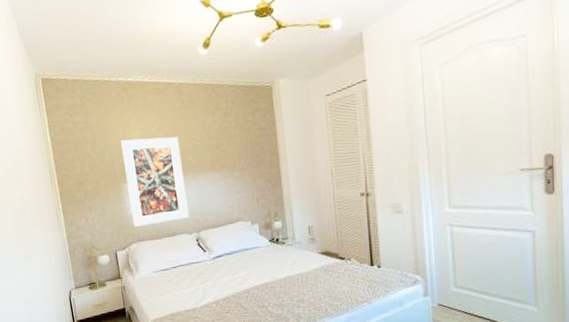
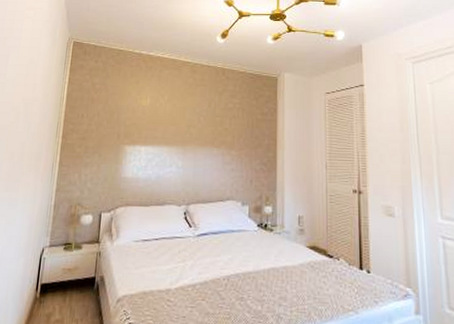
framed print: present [121,136,190,227] -> none [124,104,185,191]

